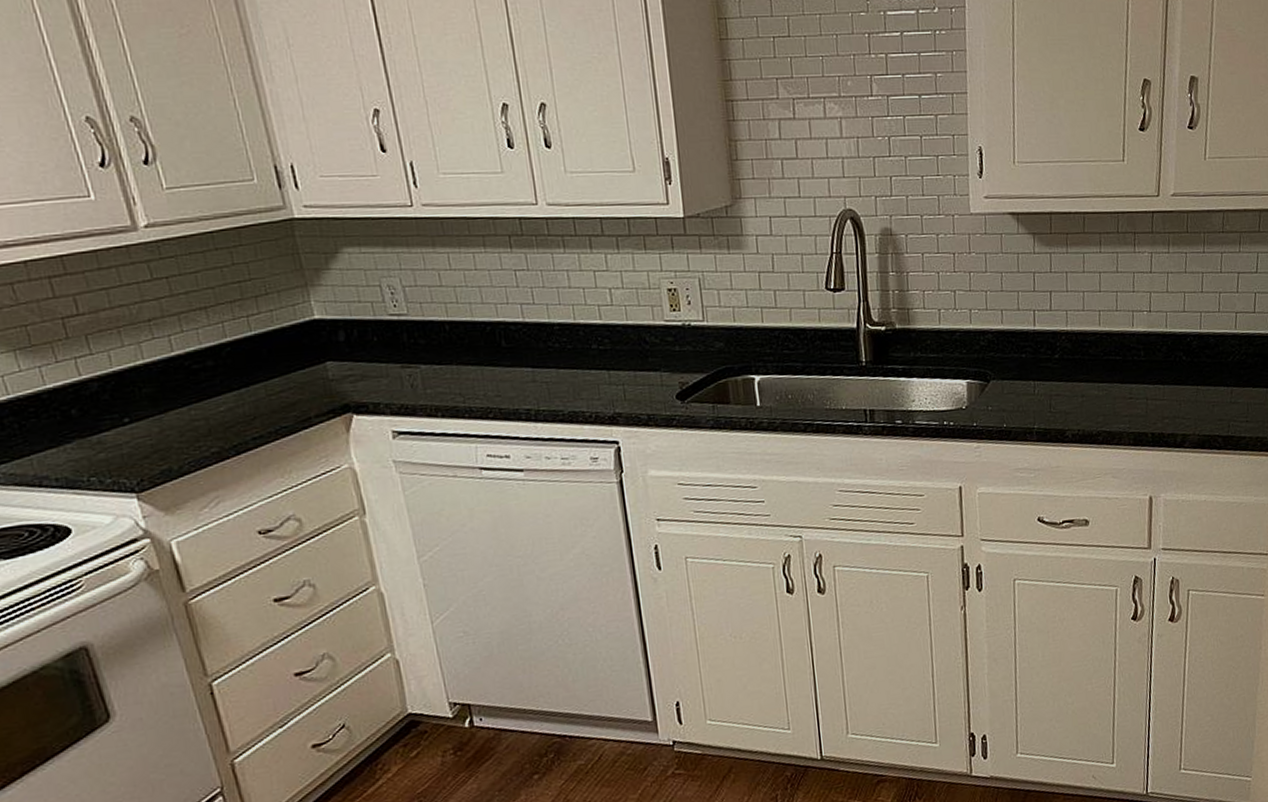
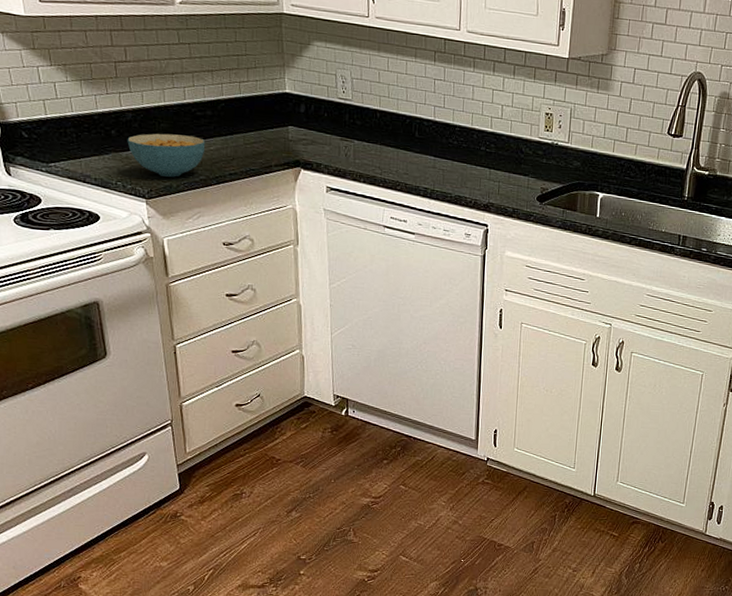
cereal bowl: none [96,397,213,459] -> present [127,133,206,177]

